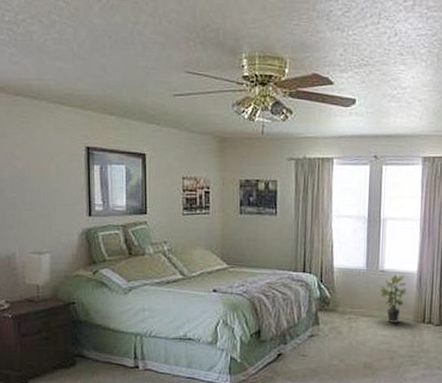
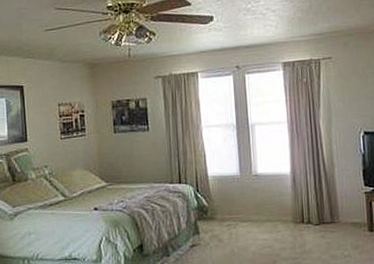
potted plant: present [380,273,407,323] -> none [255,176,283,226]

